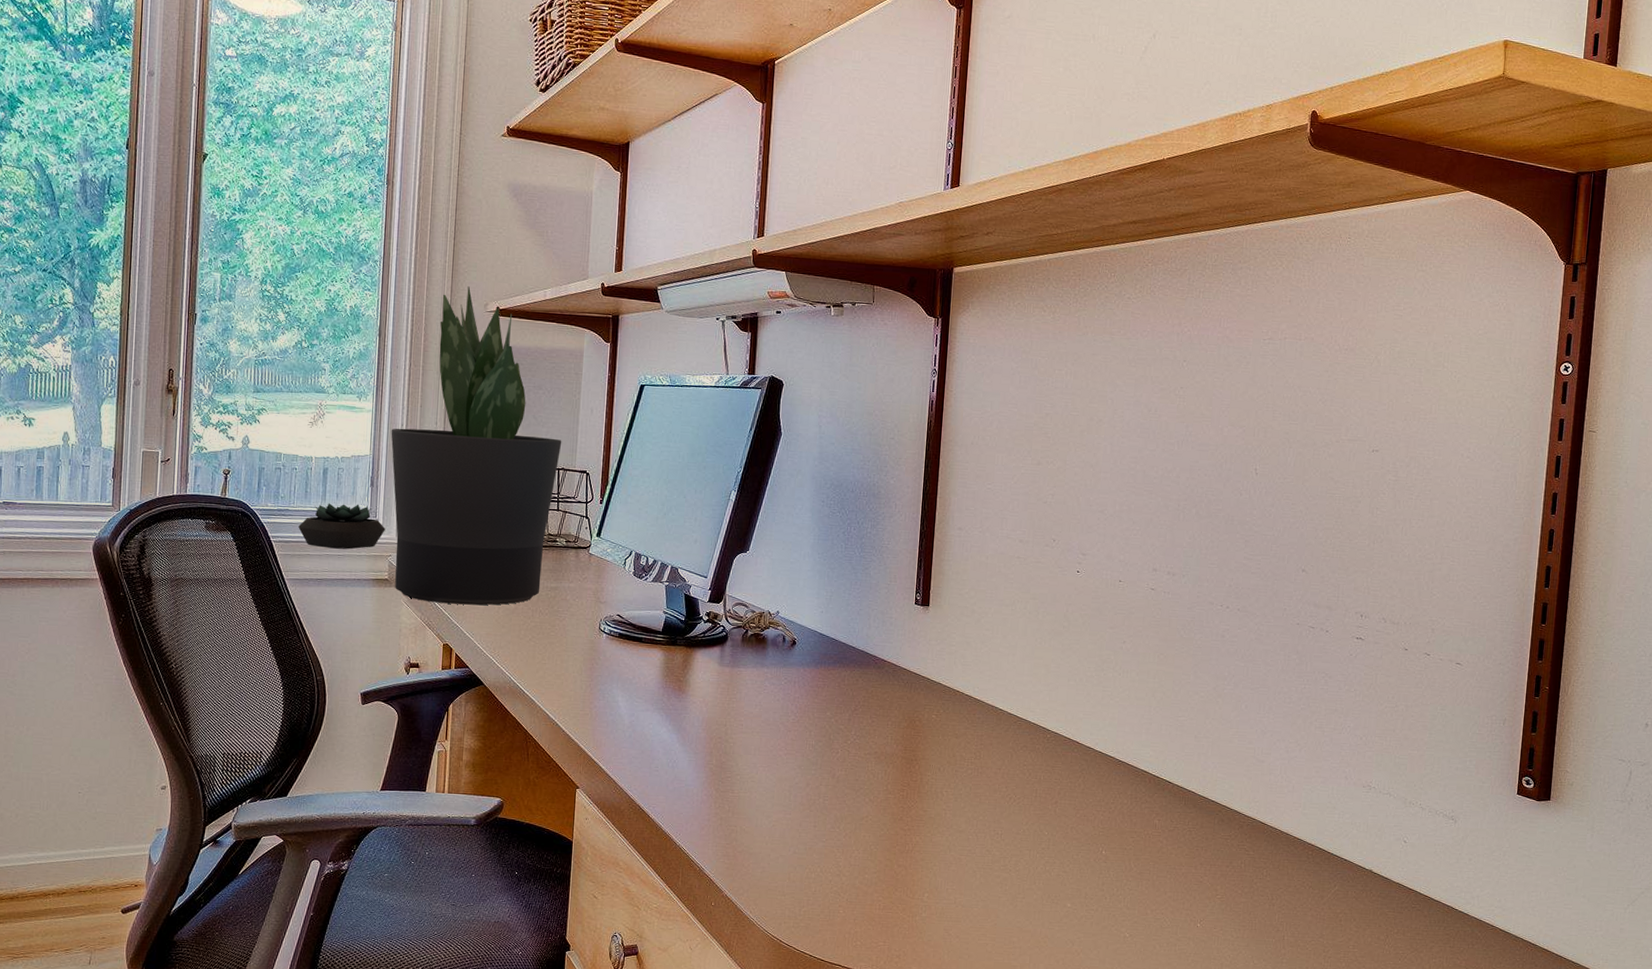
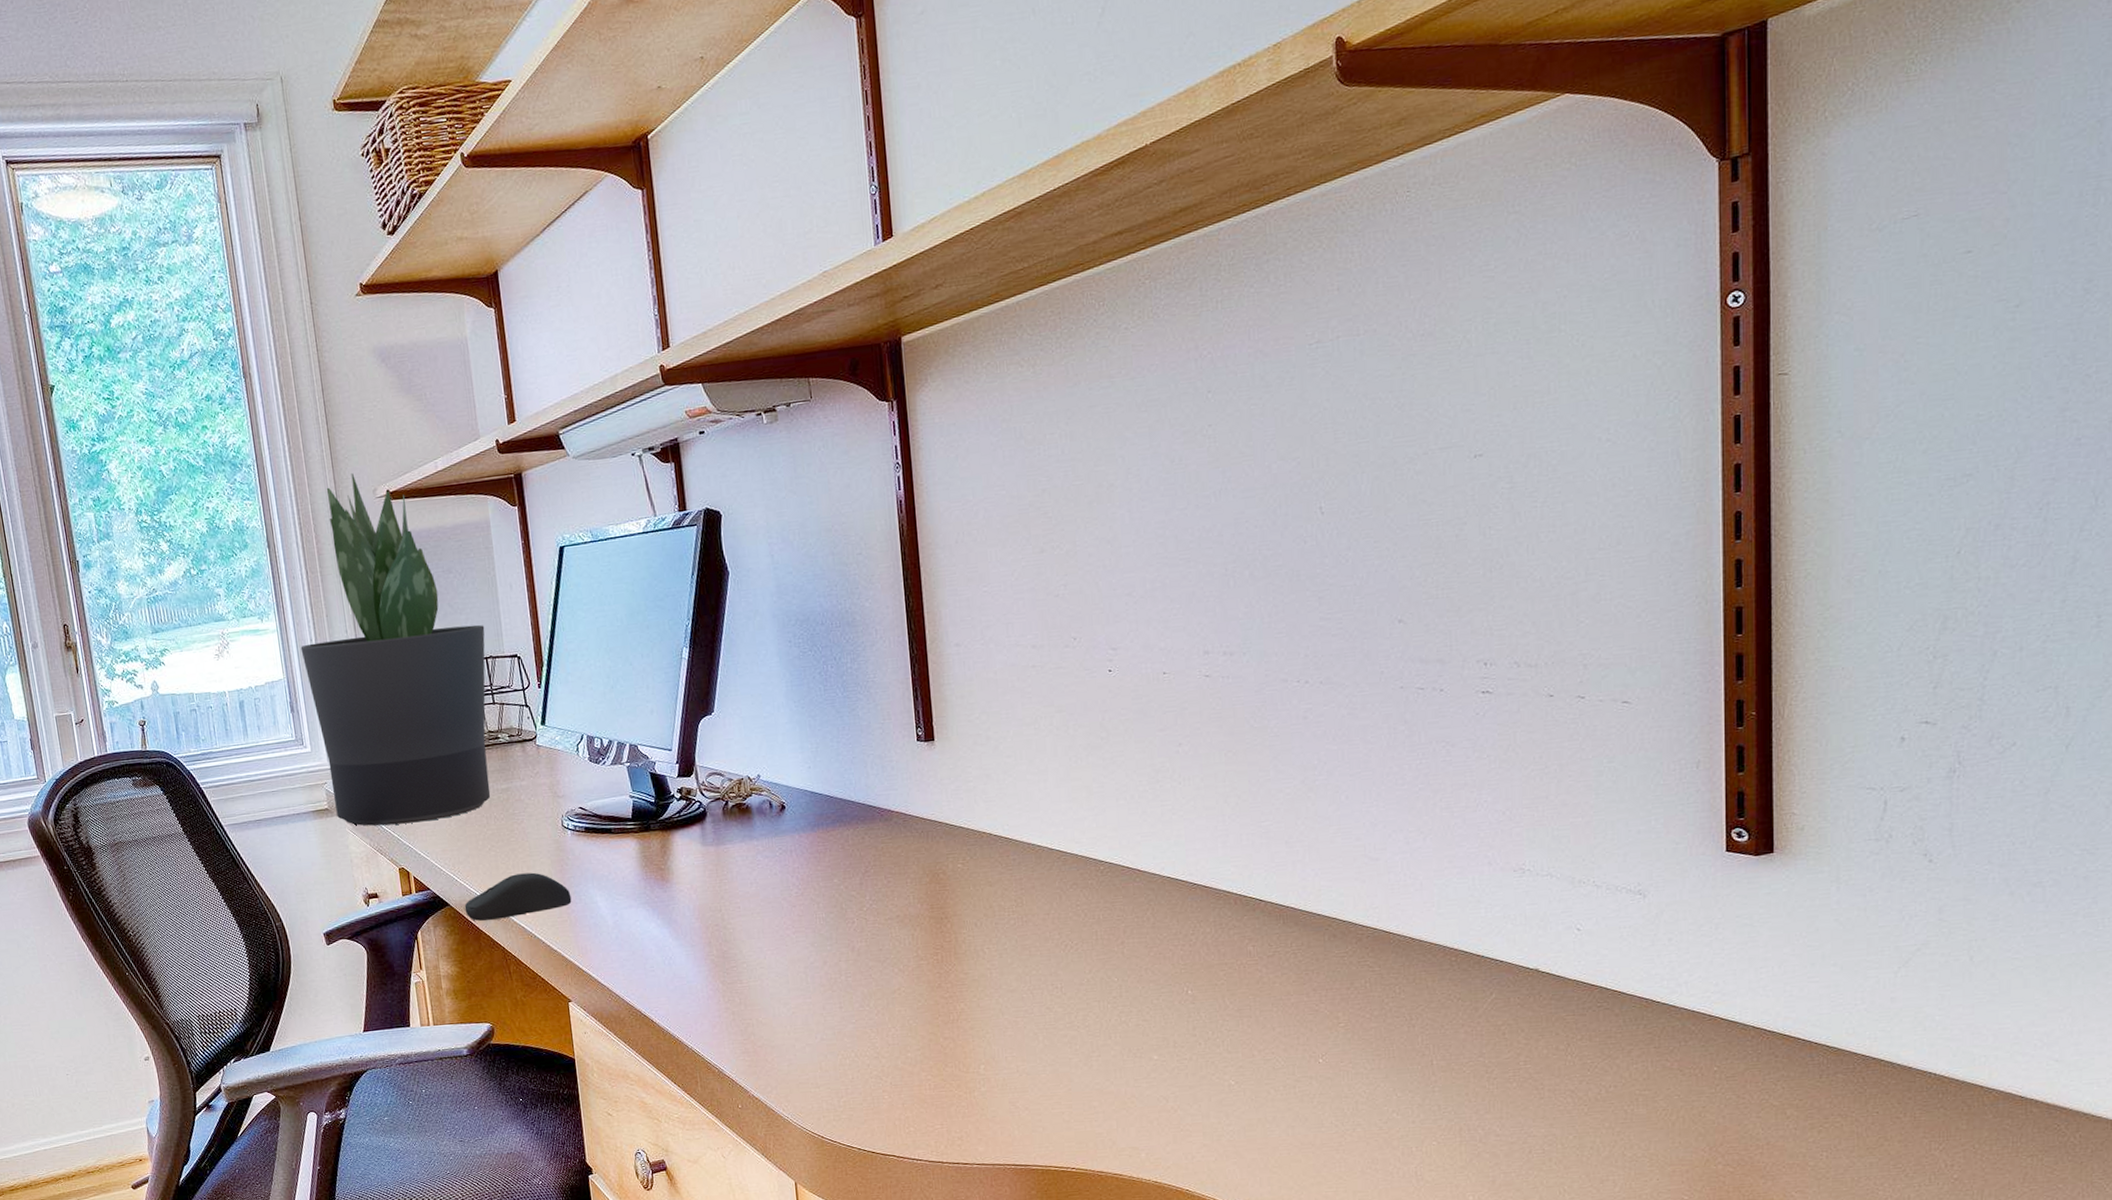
succulent plant: present [298,503,385,550] -> none [225,733,316,787]
computer mouse: none [497,665,596,704] -> present [464,872,572,921]

